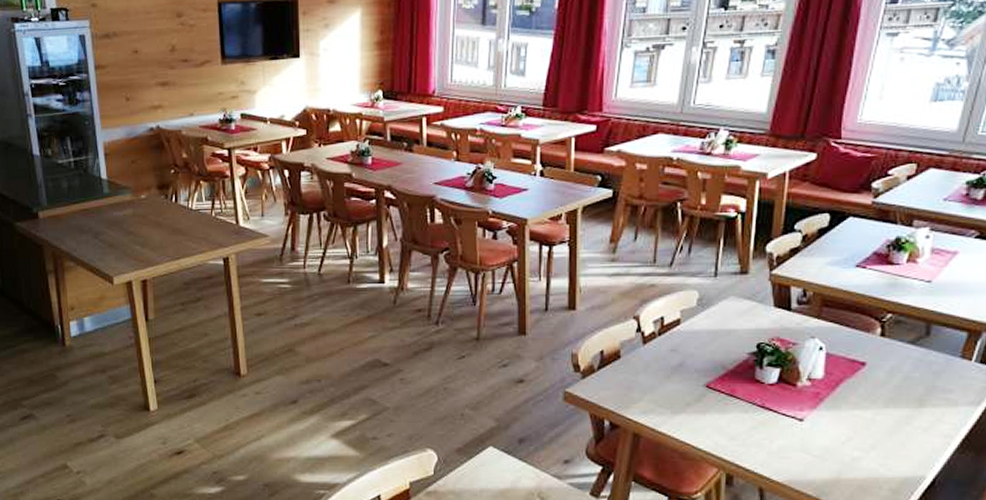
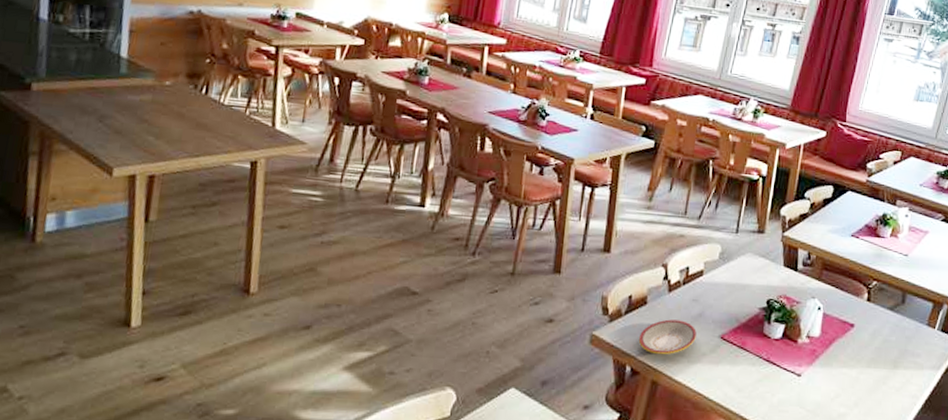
plate: none [615,372,678,408] -> present [638,319,697,355]

